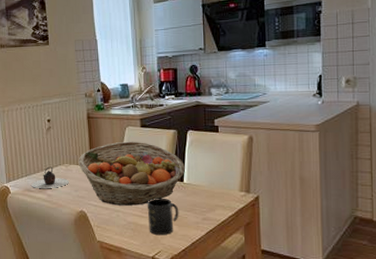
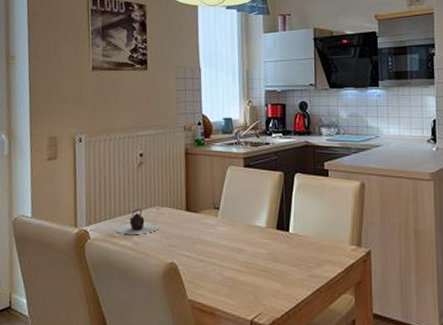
fruit basket: present [78,141,186,206] -> none [171,182,292,258]
mug: present [147,198,179,236] -> none [247,249,283,295]

